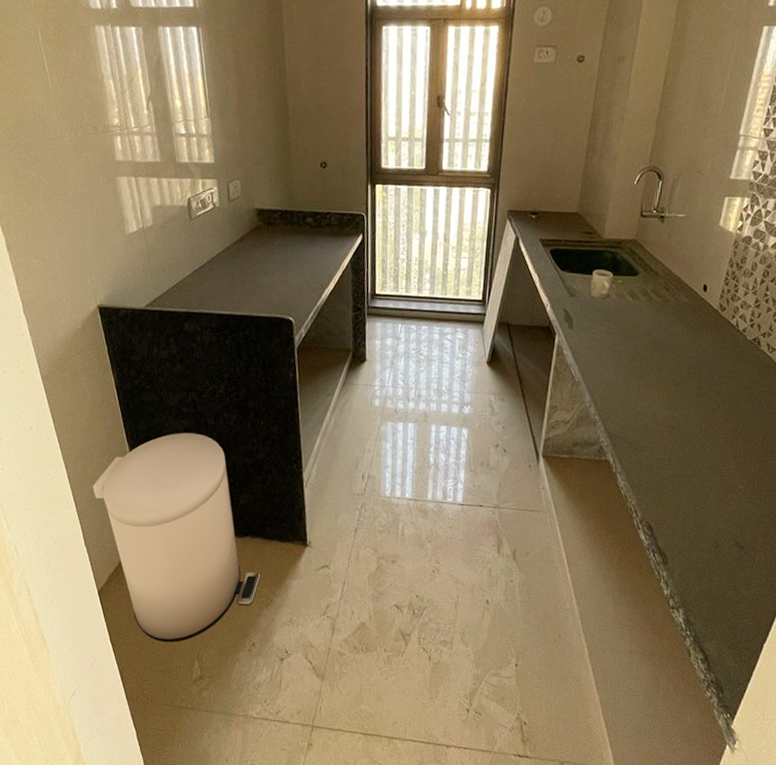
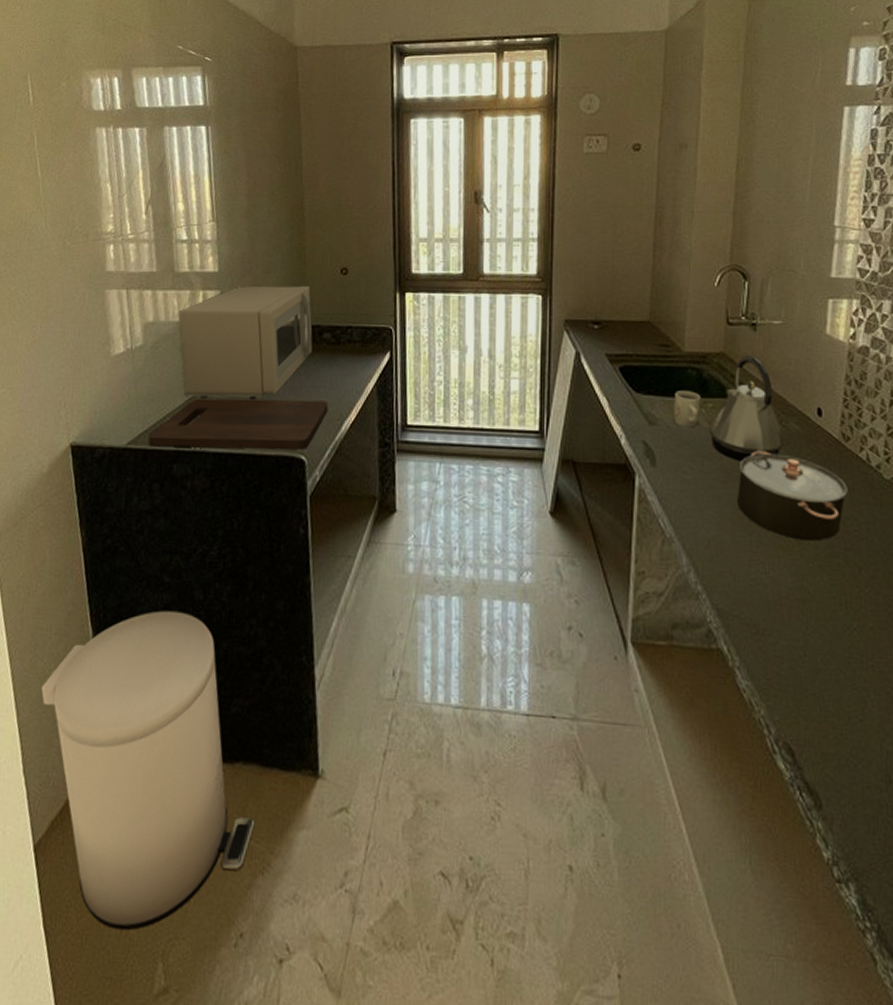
cutting board: none [162,270,311,312] -> present [148,398,329,450]
microwave: none [182,176,297,273] -> present [178,285,313,401]
kettle: none [617,242,674,326] -> present [709,355,783,462]
cooking pot: none [633,317,718,385] -> present [737,451,848,541]

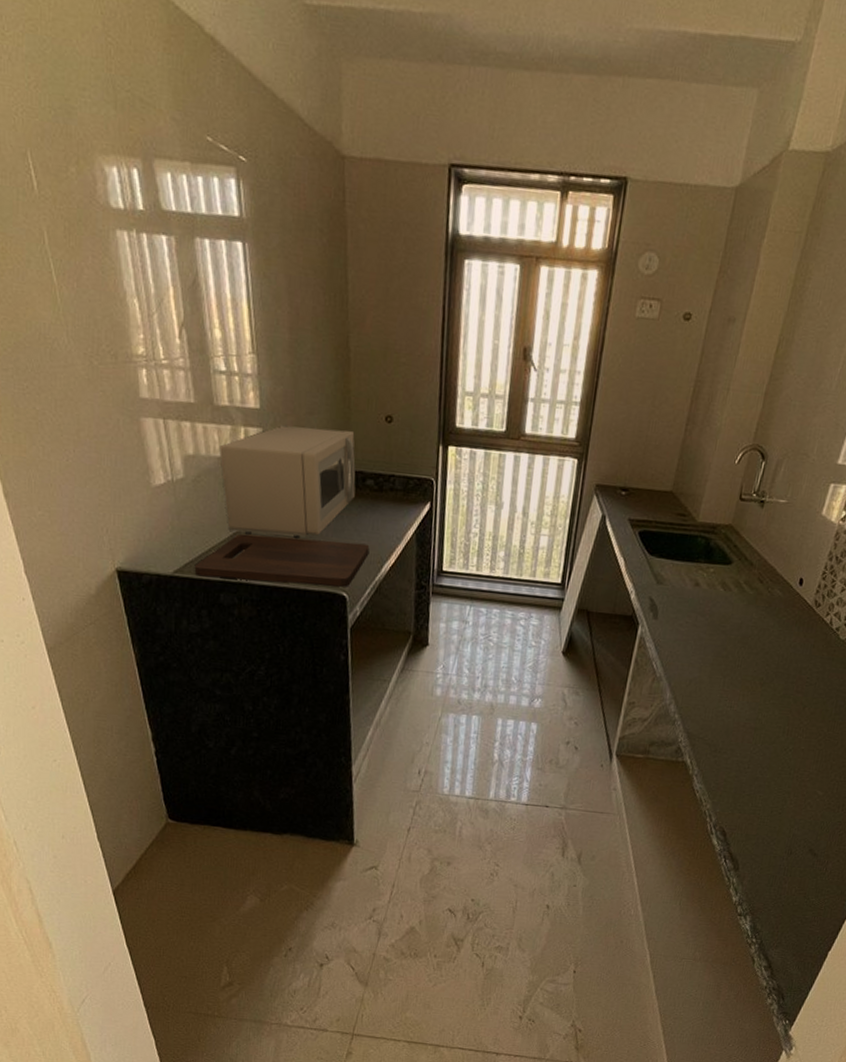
pedal bin: present [41,610,255,931] -> none [107,717,301,947]
mug: present [673,390,701,427] -> none [678,556,705,588]
kettle: present [709,355,783,462] -> none [707,528,767,619]
cooking pot: present [737,451,848,541] -> none [719,611,810,685]

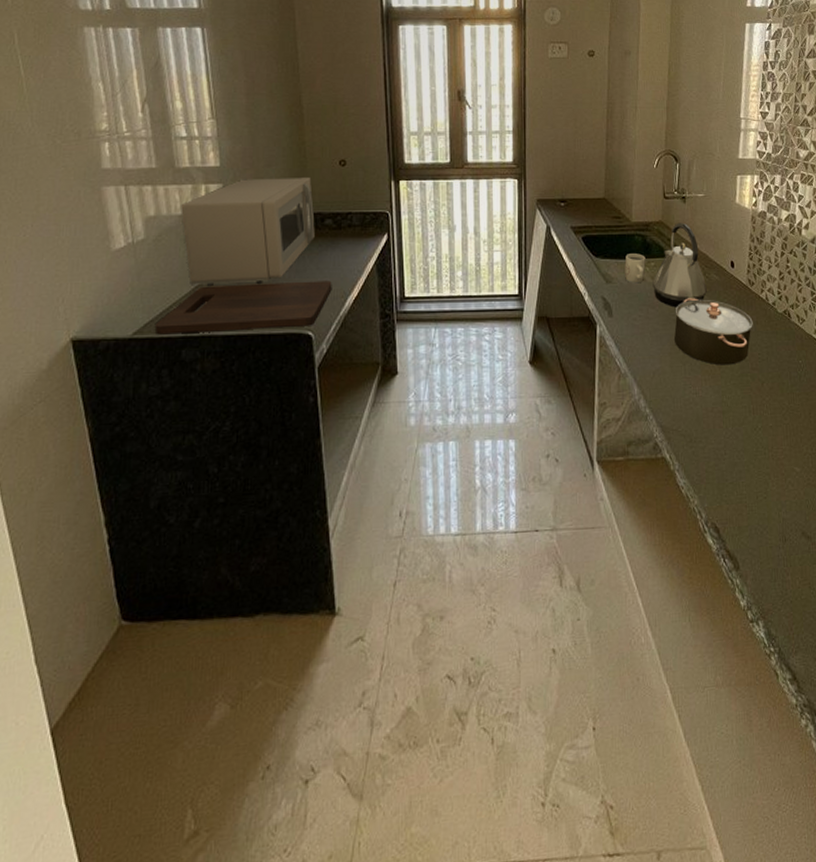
mug: none [678,556,705,588] -> present [624,254,646,282]
kettle: none [707,528,767,619] -> present [652,222,707,308]
cooking pot: none [719,611,810,685] -> present [674,298,753,365]

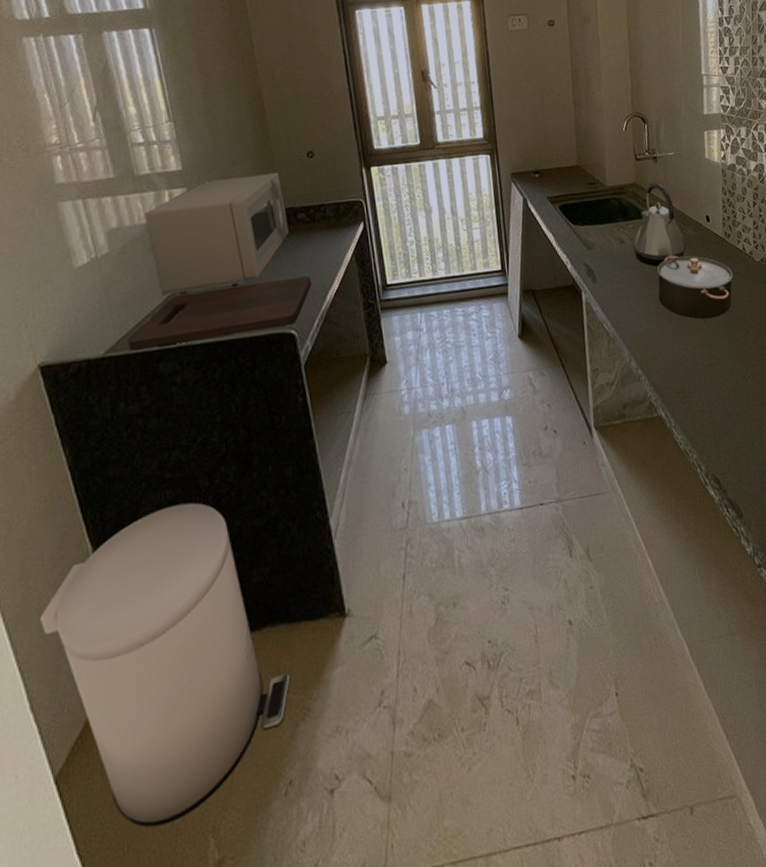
pedal bin: none [50,486,277,790] -> present [39,502,291,828]
mug: present [624,254,646,282] -> none [603,217,625,247]

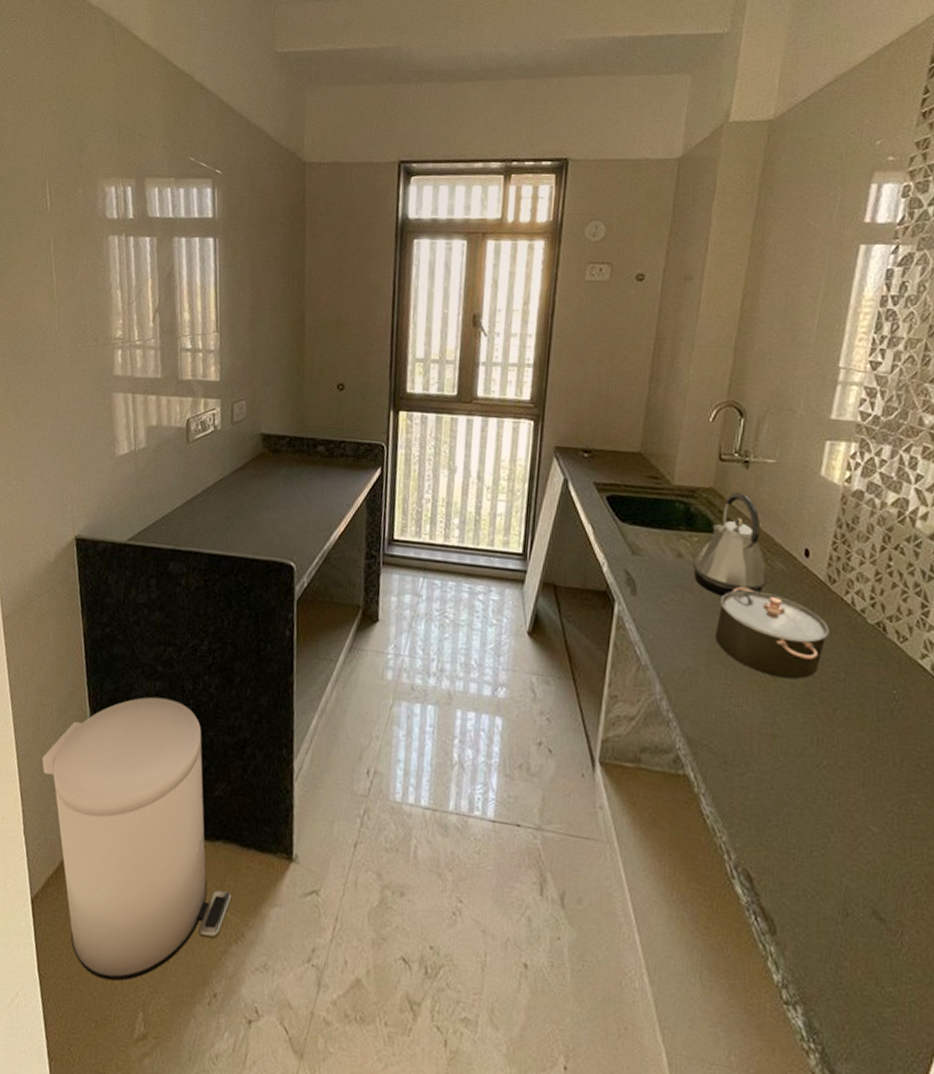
cutting board: present [128,276,312,351] -> none [147,501,319,556]
microwave: present [144,172,288,296] -> none [180,396,308,507]

